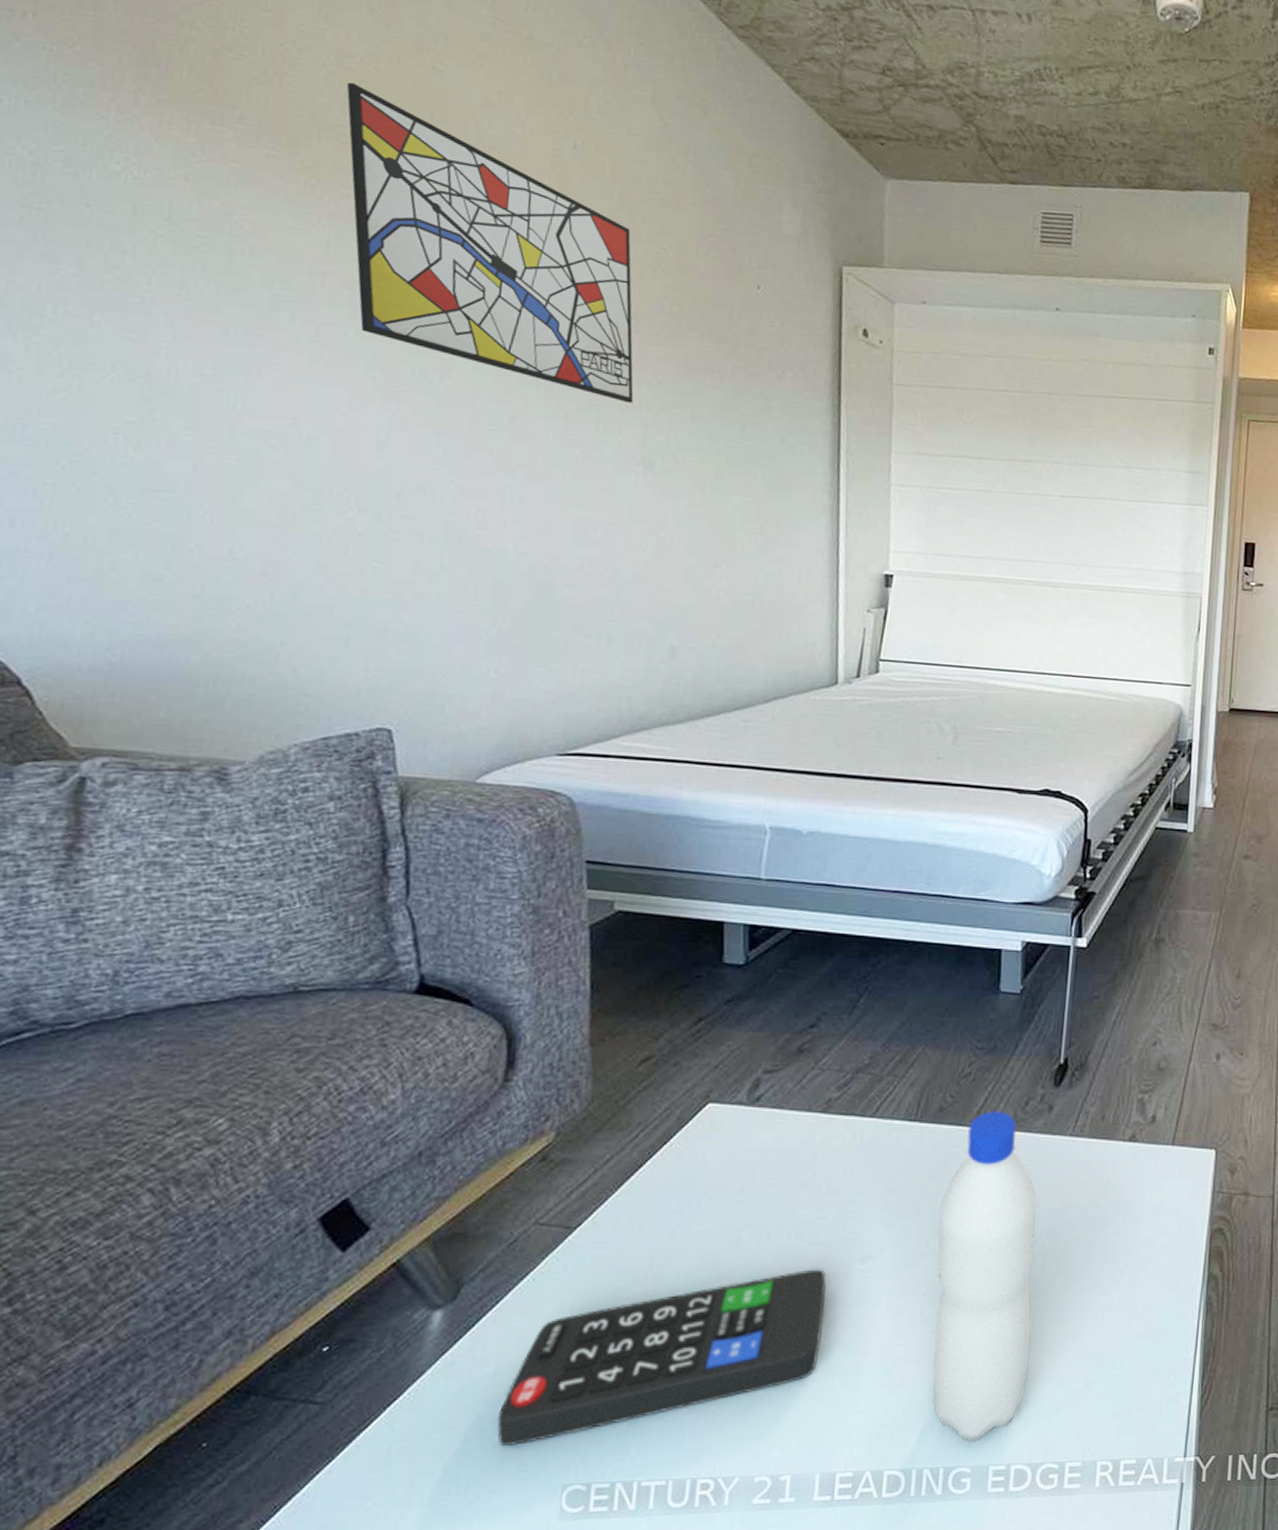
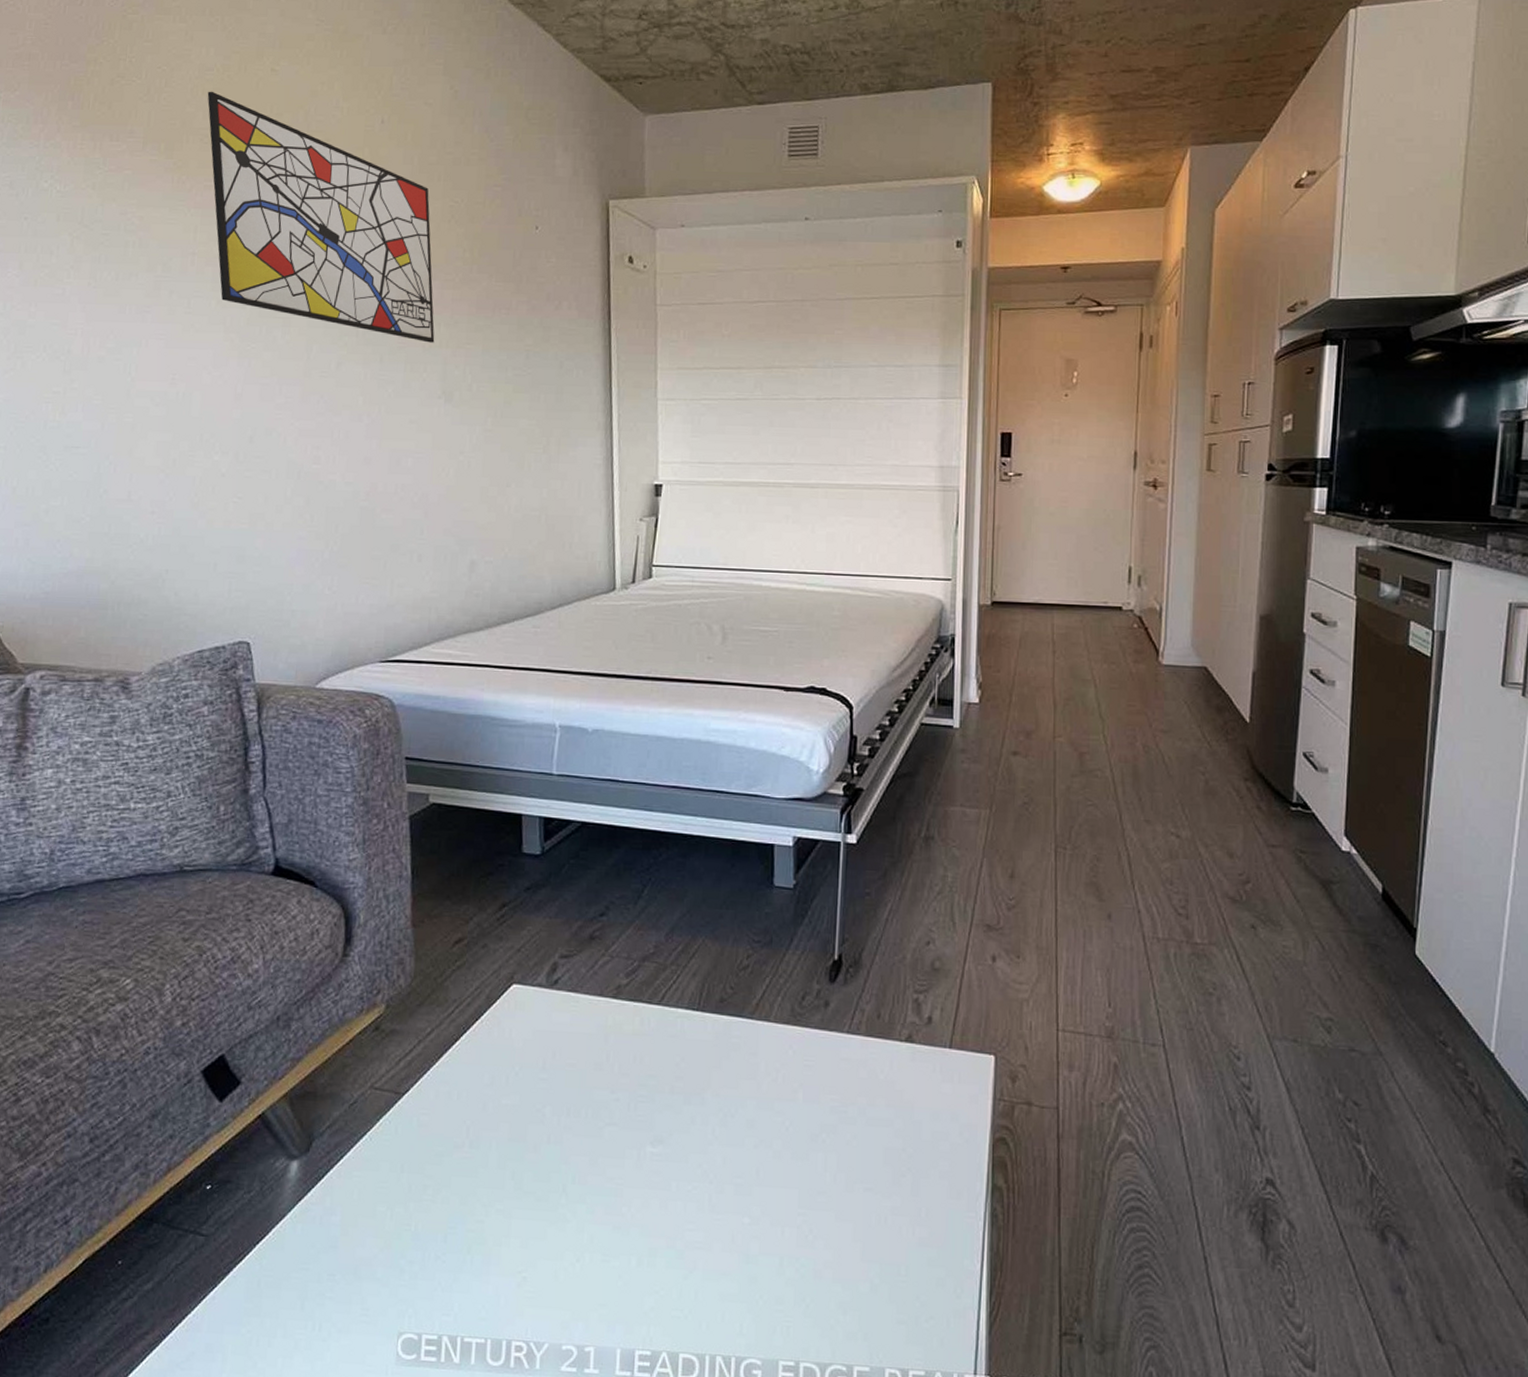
remote control: present [497,1269,827,1447] -> none [343,1148,622,1291]
water bottle: present [932,1111,1038,1442] -> none [721,1004,817,1334]

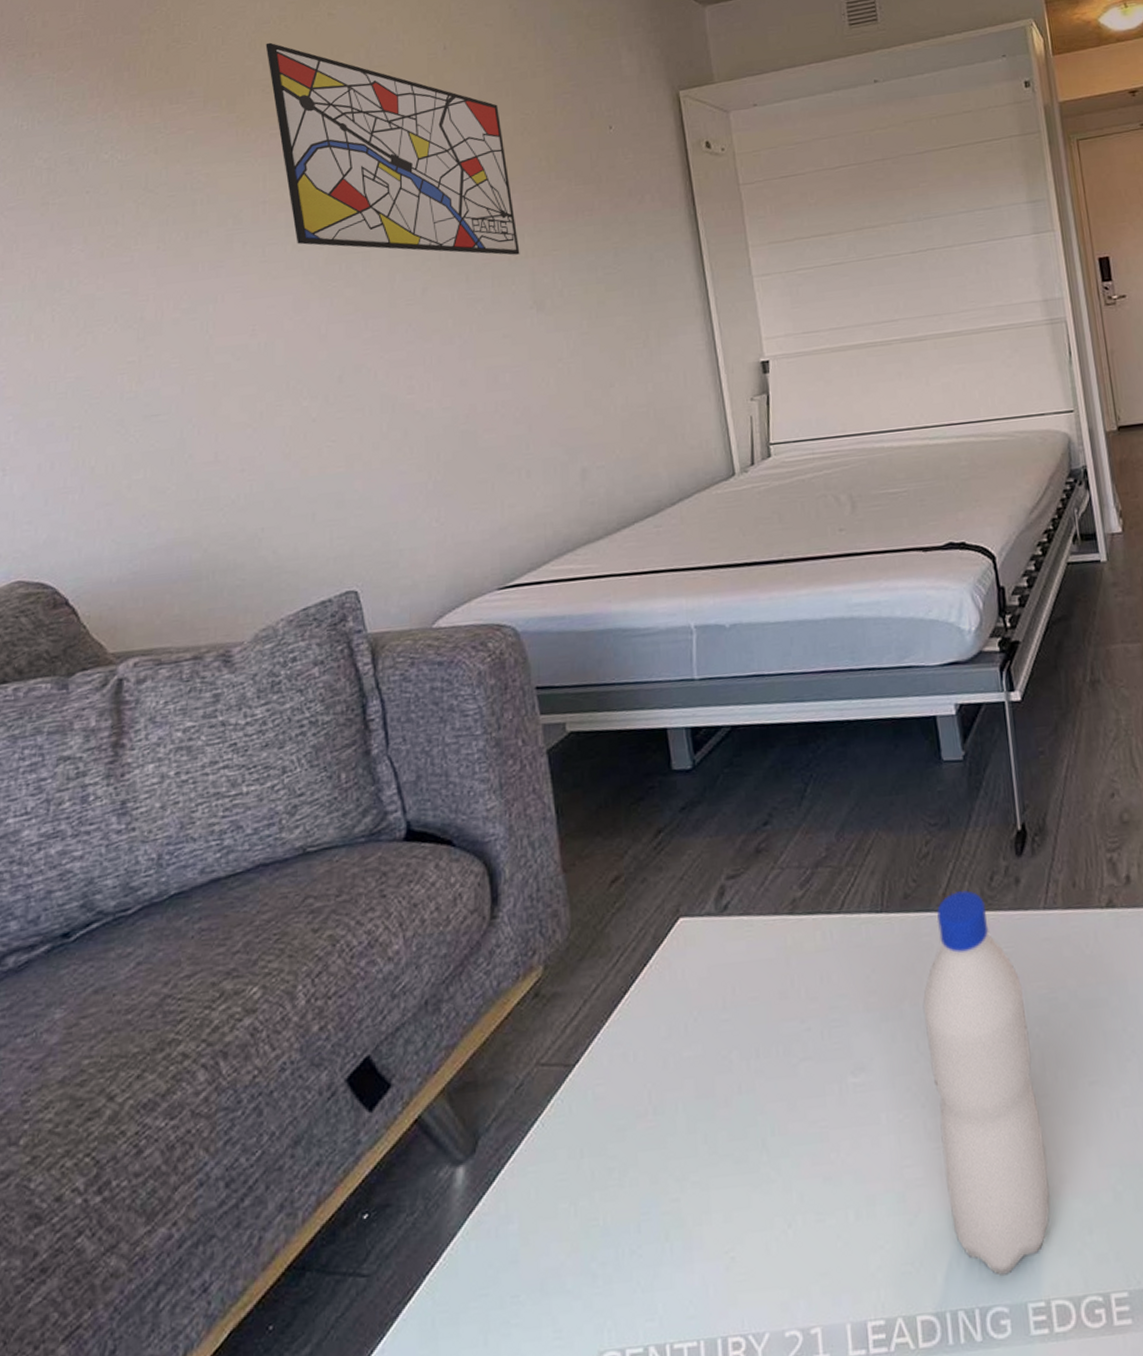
water bottle: none [721,1004,817,1334] -> present [923,890,1050,1276]

